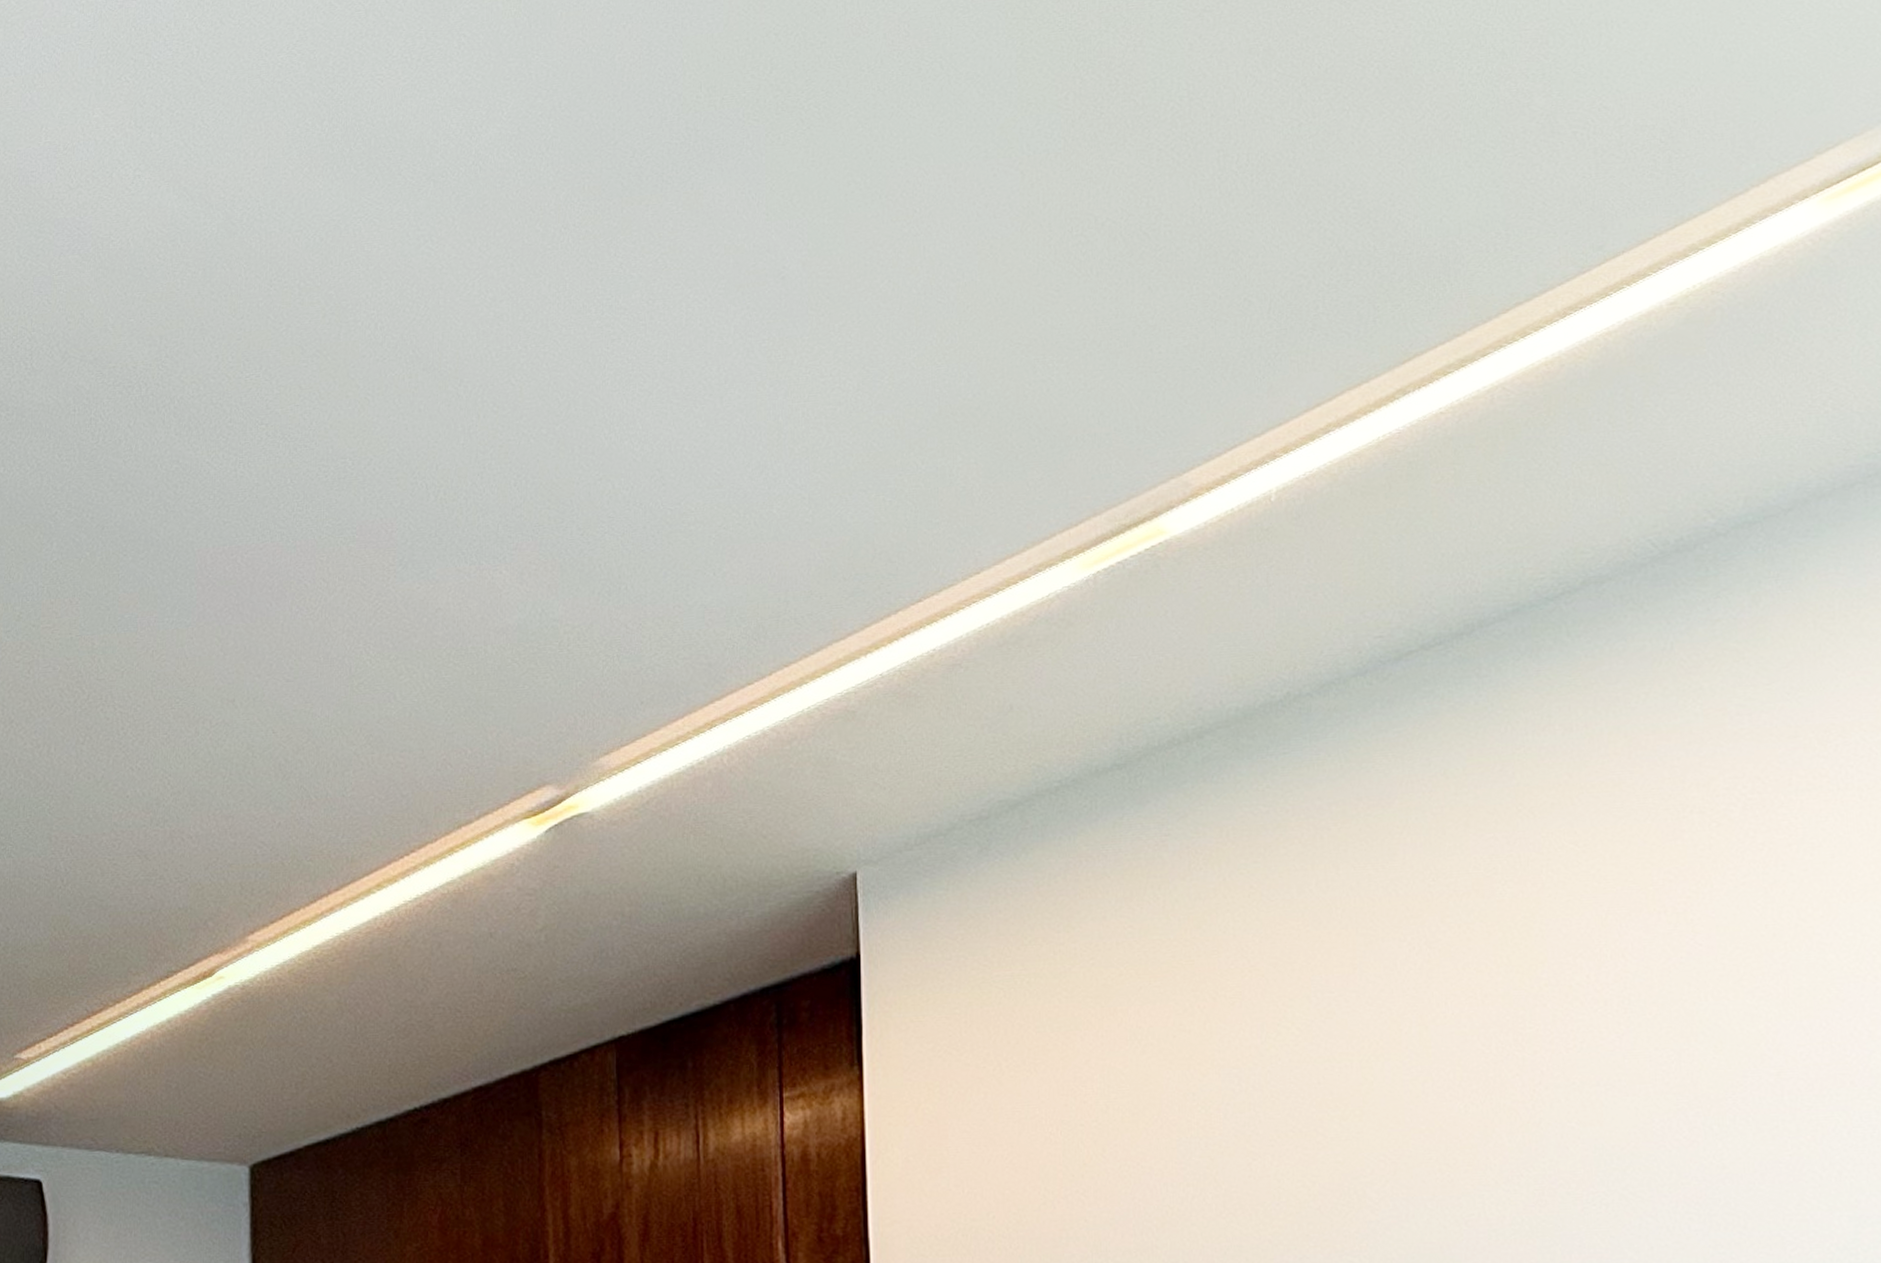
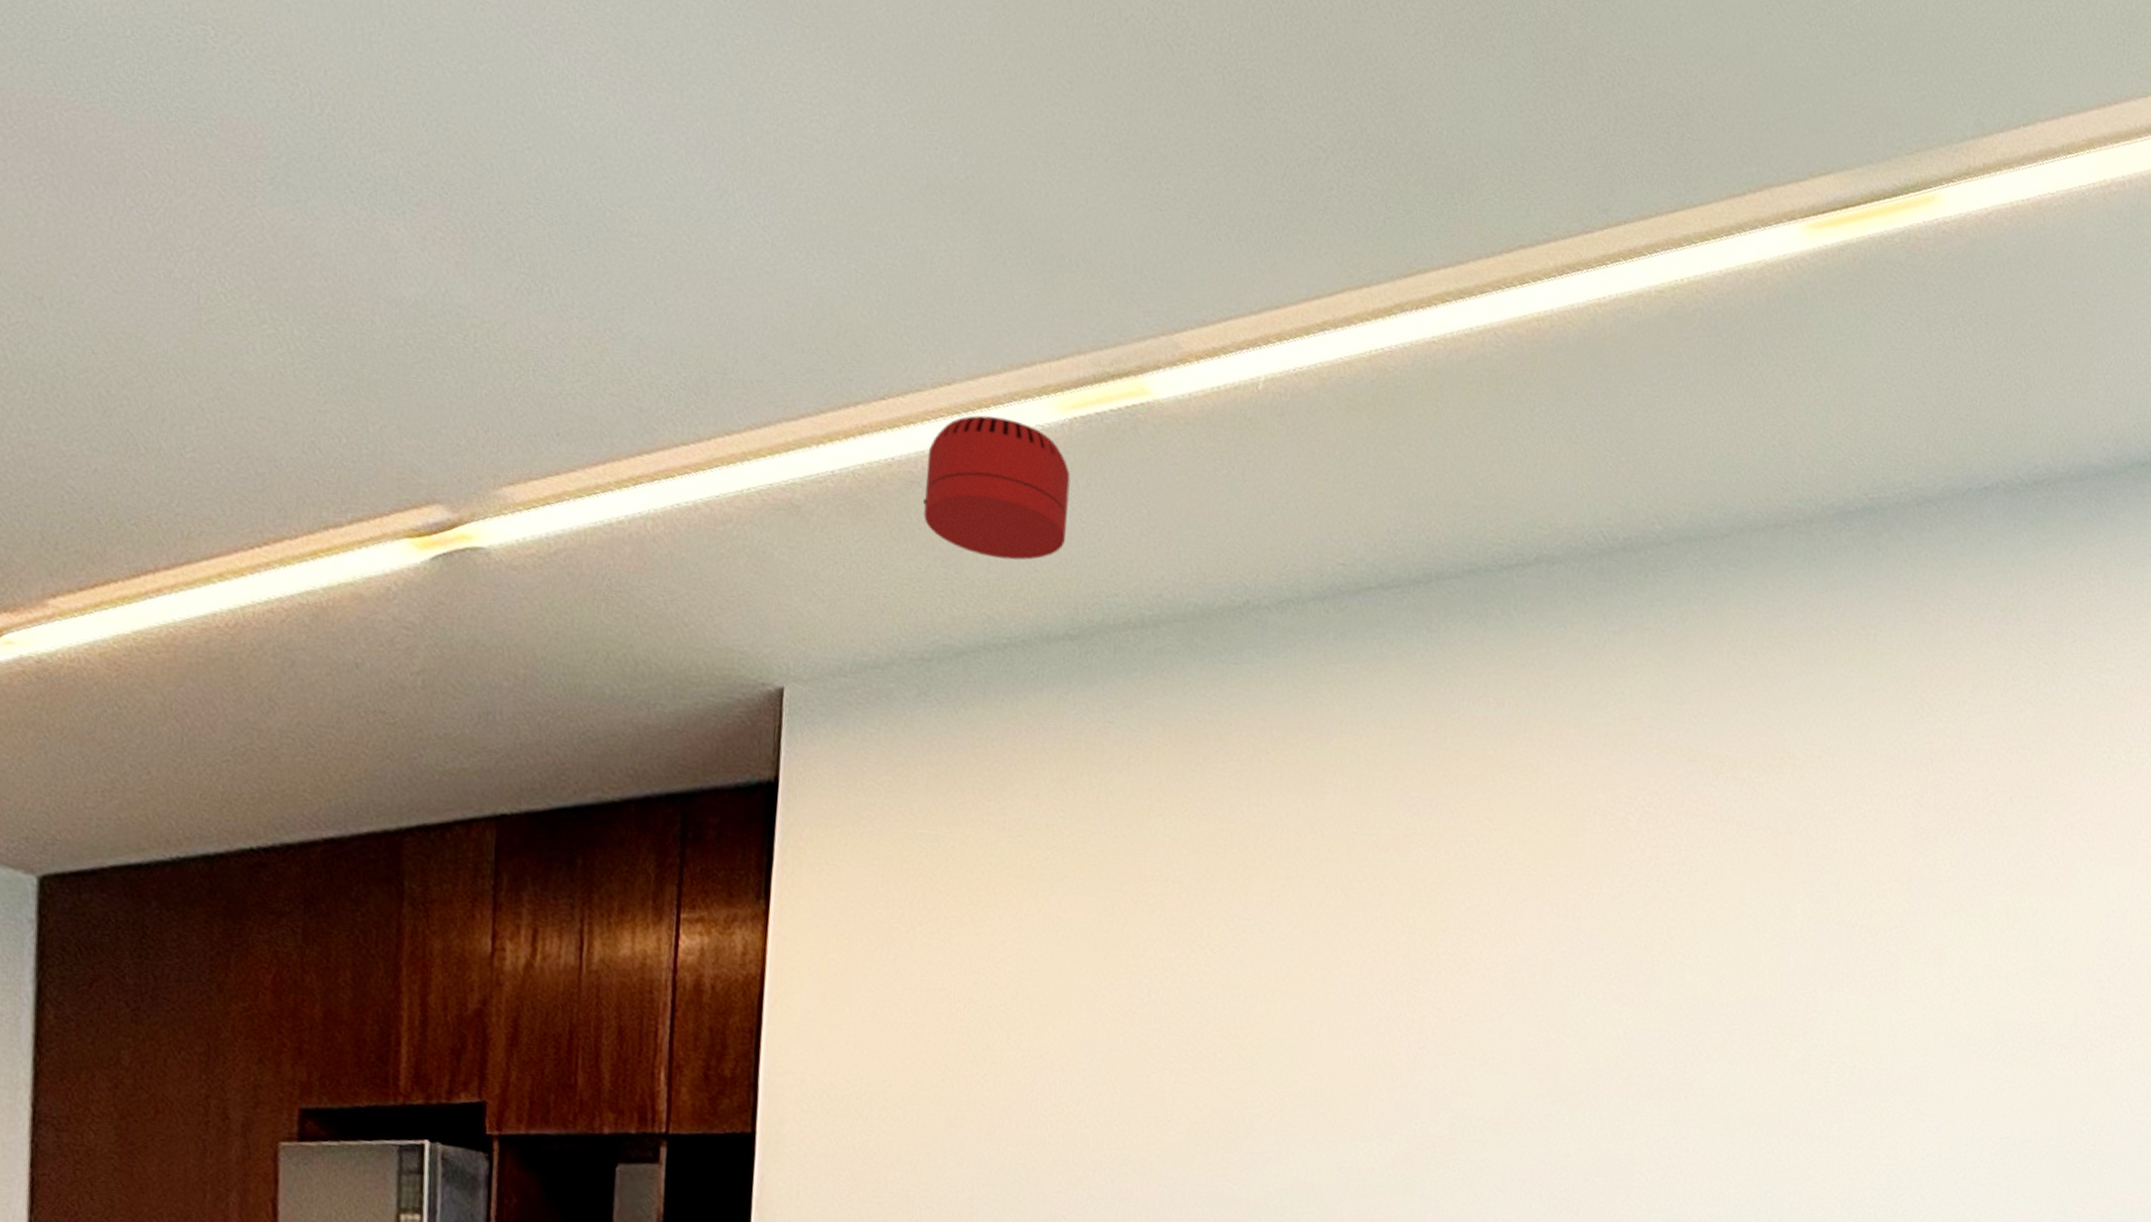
smoke detector: none [965,588,1102,713] -> present [923,415,1071,560]

